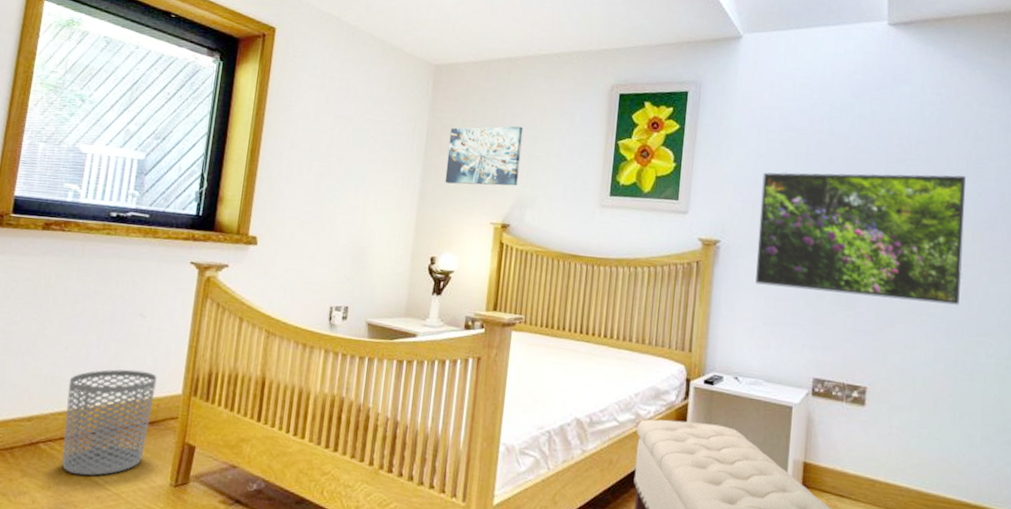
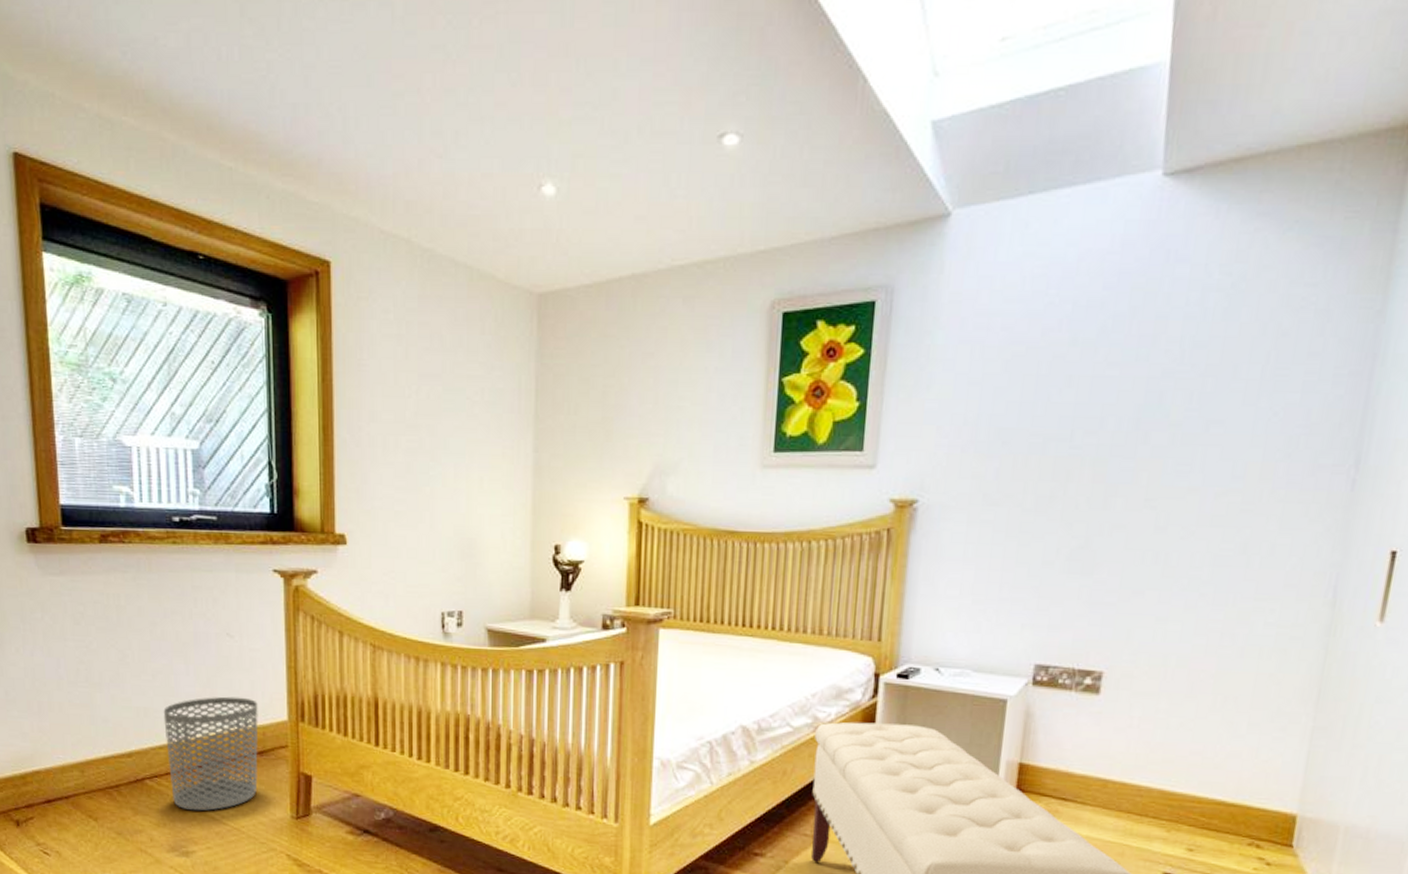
wall art: present [445,126,523,186] -> none [563,368,658,451]
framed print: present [755,172,966,305] -> none [963,389,1258,563]

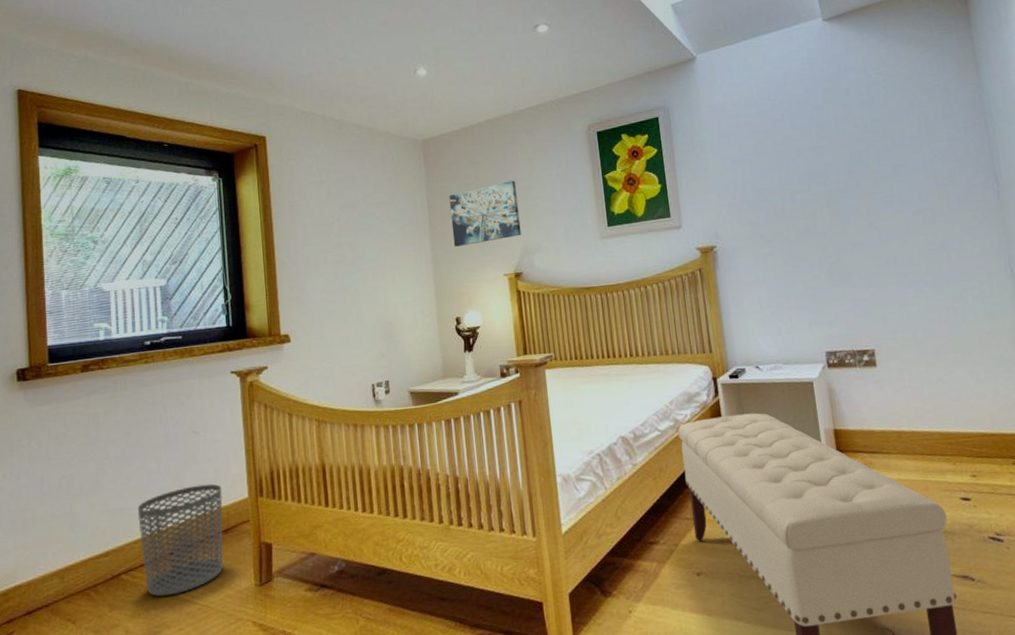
wall art: none [563,368,658,451] -> present [449,180,521,247]

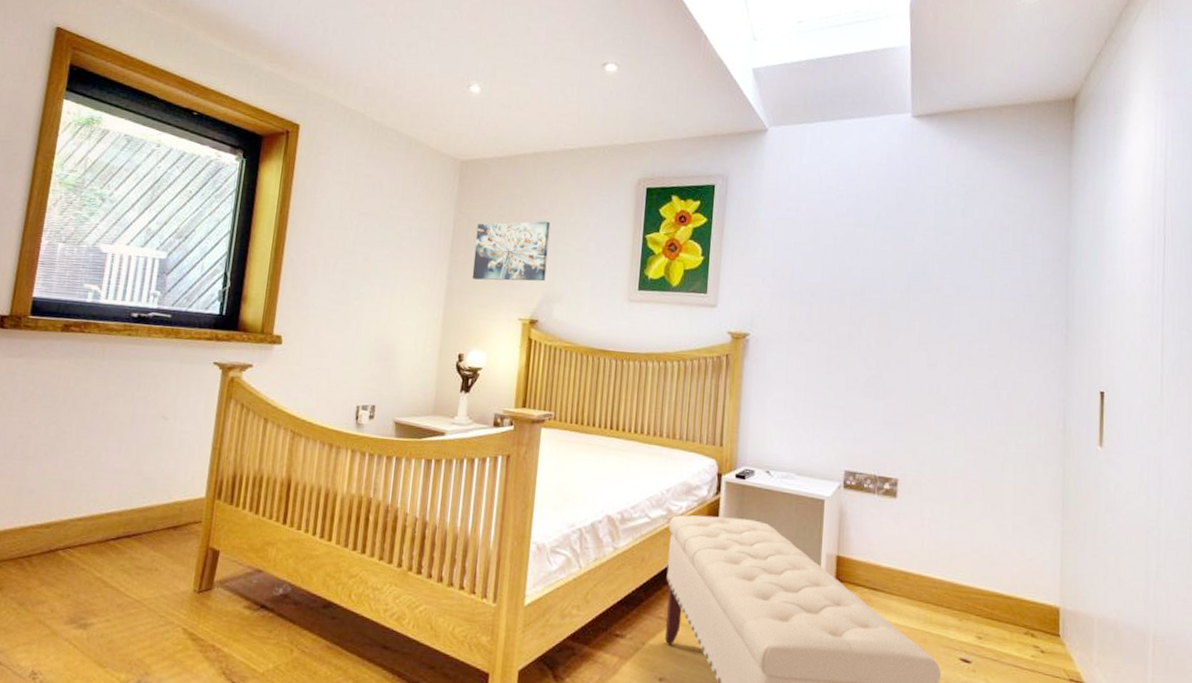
waste bin: present [137,483,224,597] -> none [81,473,180,583]

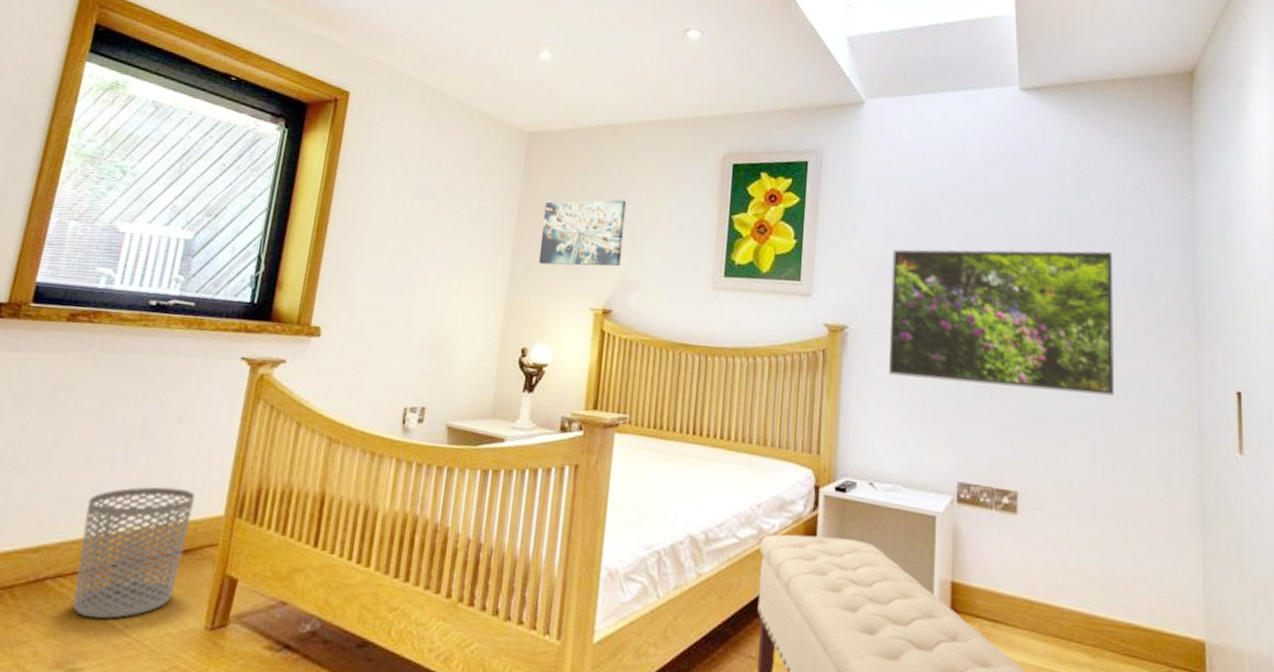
waste bin: none [81,473,180,583] -> present [73,487,195,619]
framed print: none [785,264,992,395] -> present [889,249,1115,396]

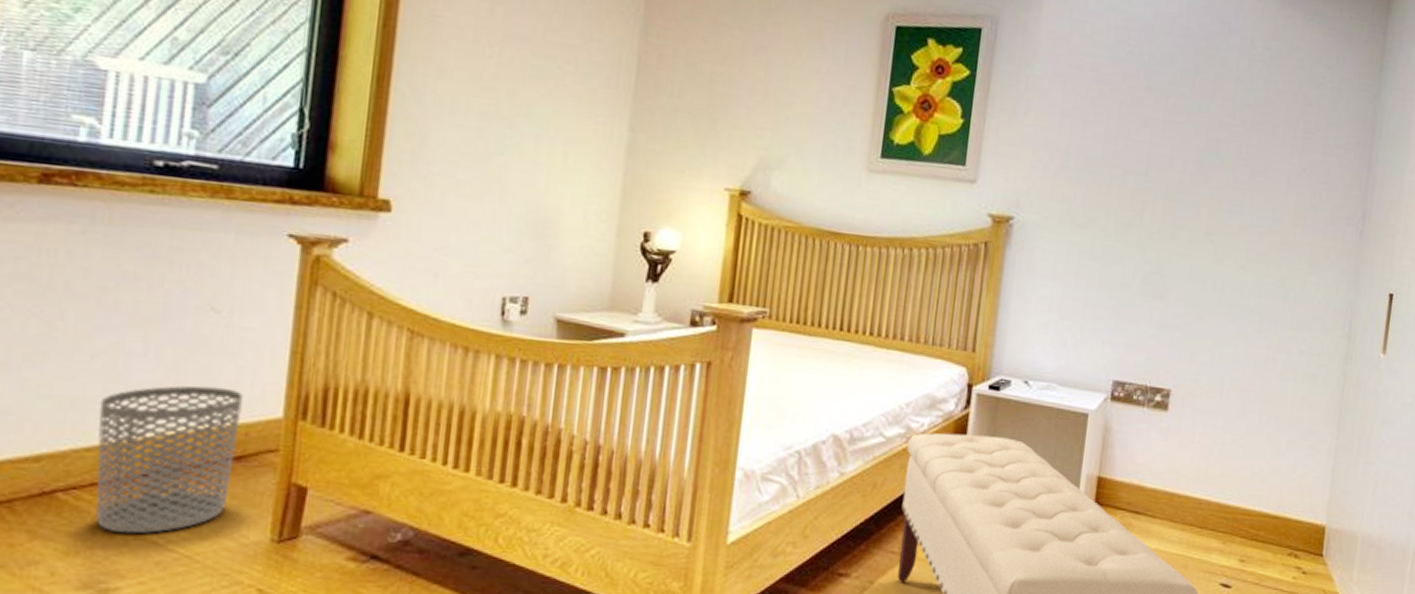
wall art: present [538,199,627,267] -> none [663,59,770,142]
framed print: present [889,249,1115,396] -> none [1053,134,1291,296]

